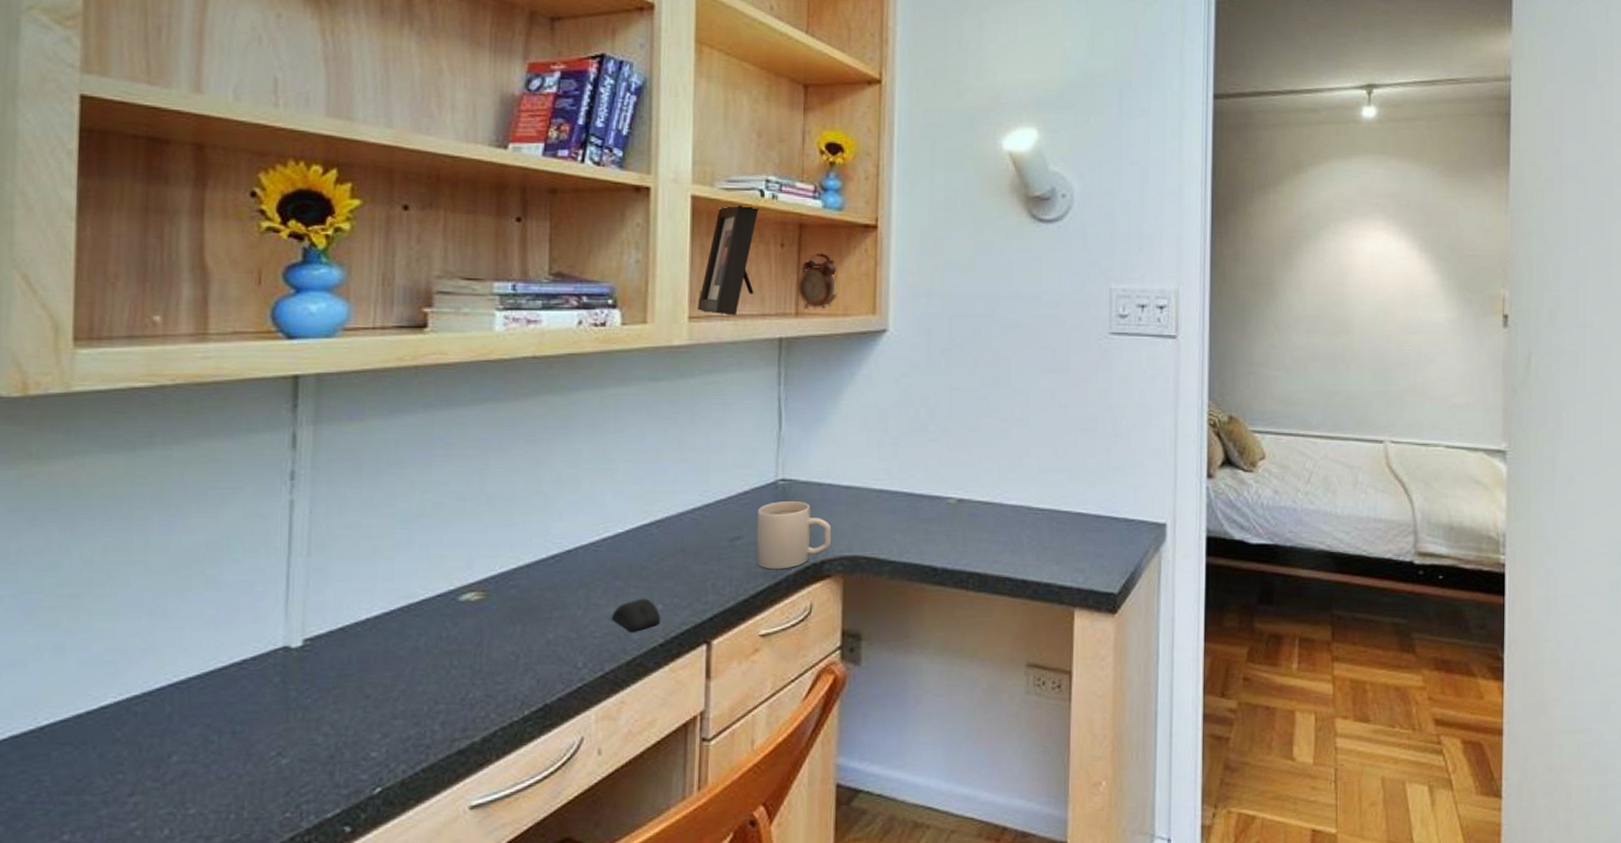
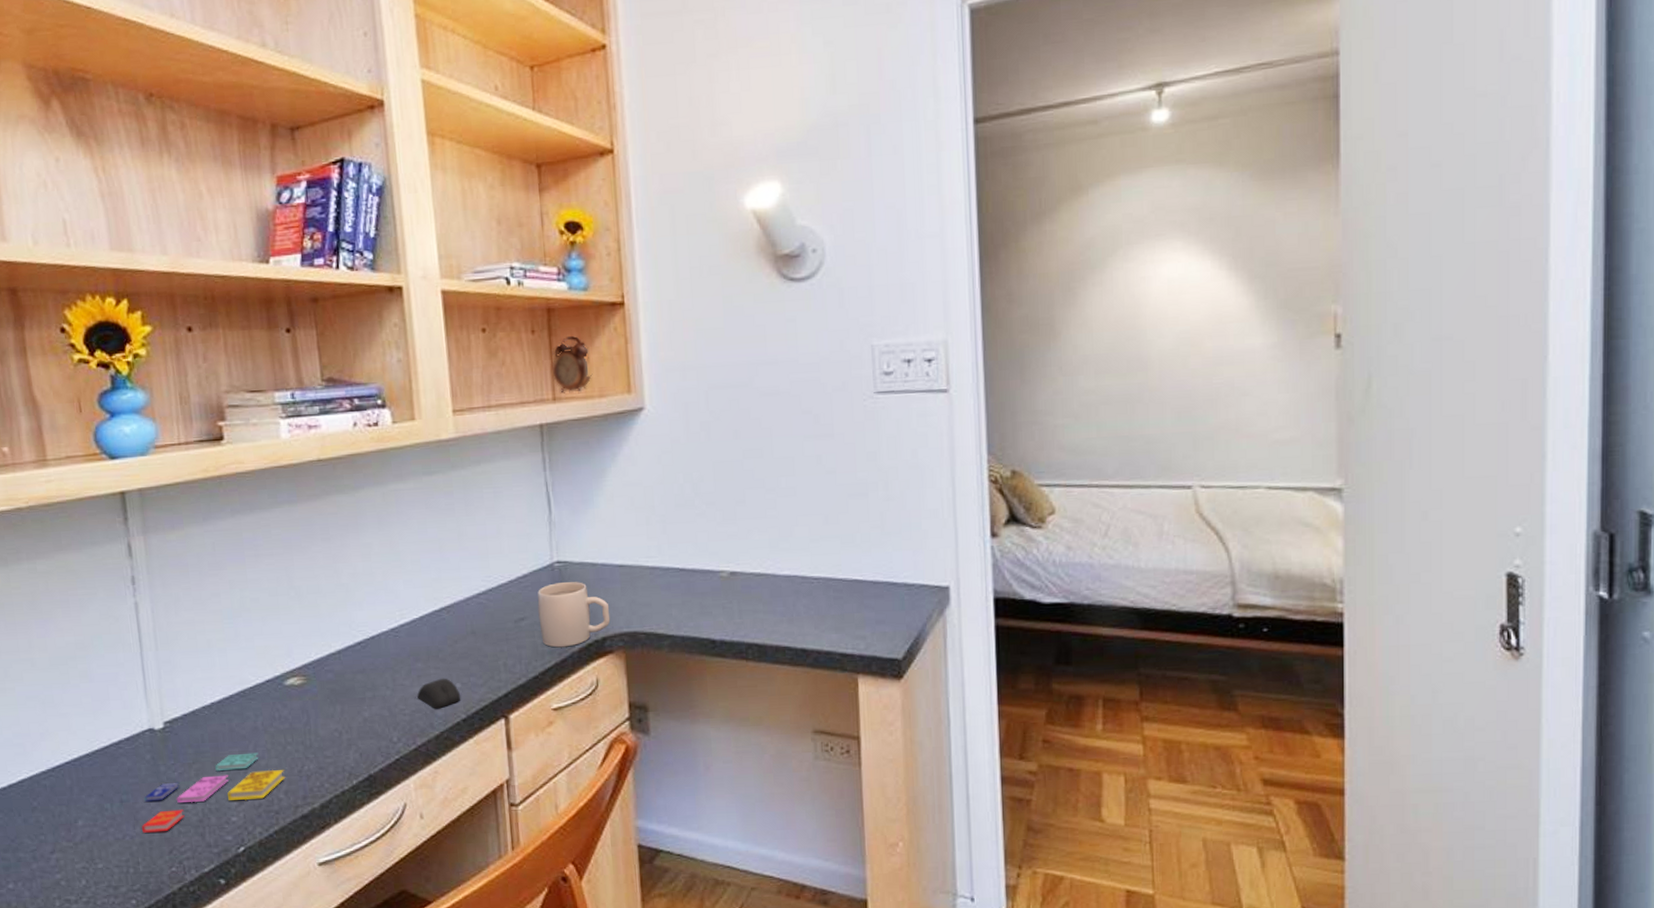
books: none [255,677,445,771] -> present [142,752,286,833]
picture frame: present [698,204,759,316] -> none [460,295,511,406]

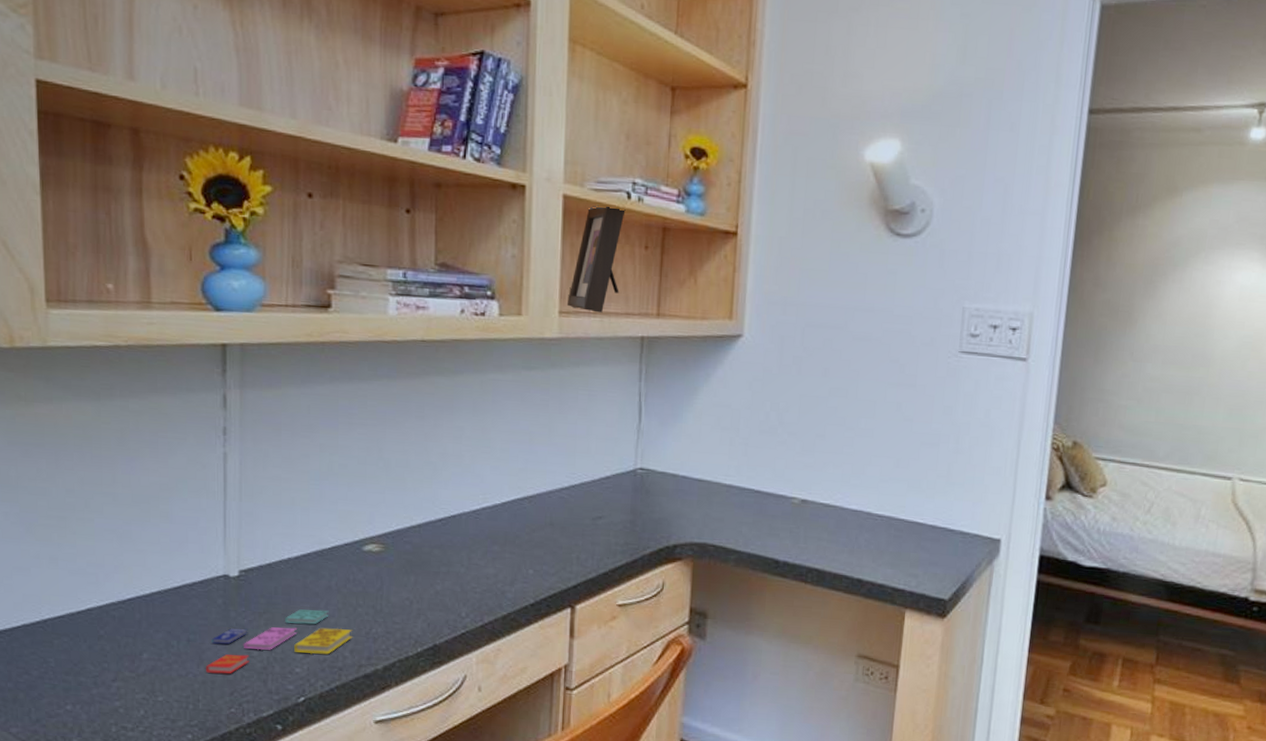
computer mouse: present [417,678,461,709] -> none [490,563,532,592]
picture frame: none [460,295,511,406] -> present [568,205,626,313]
mug: present [537,581,611,648] -> none [615,488,684,549]
alarm clock: present [553,336,592,392] -> none [661,257,697,311]

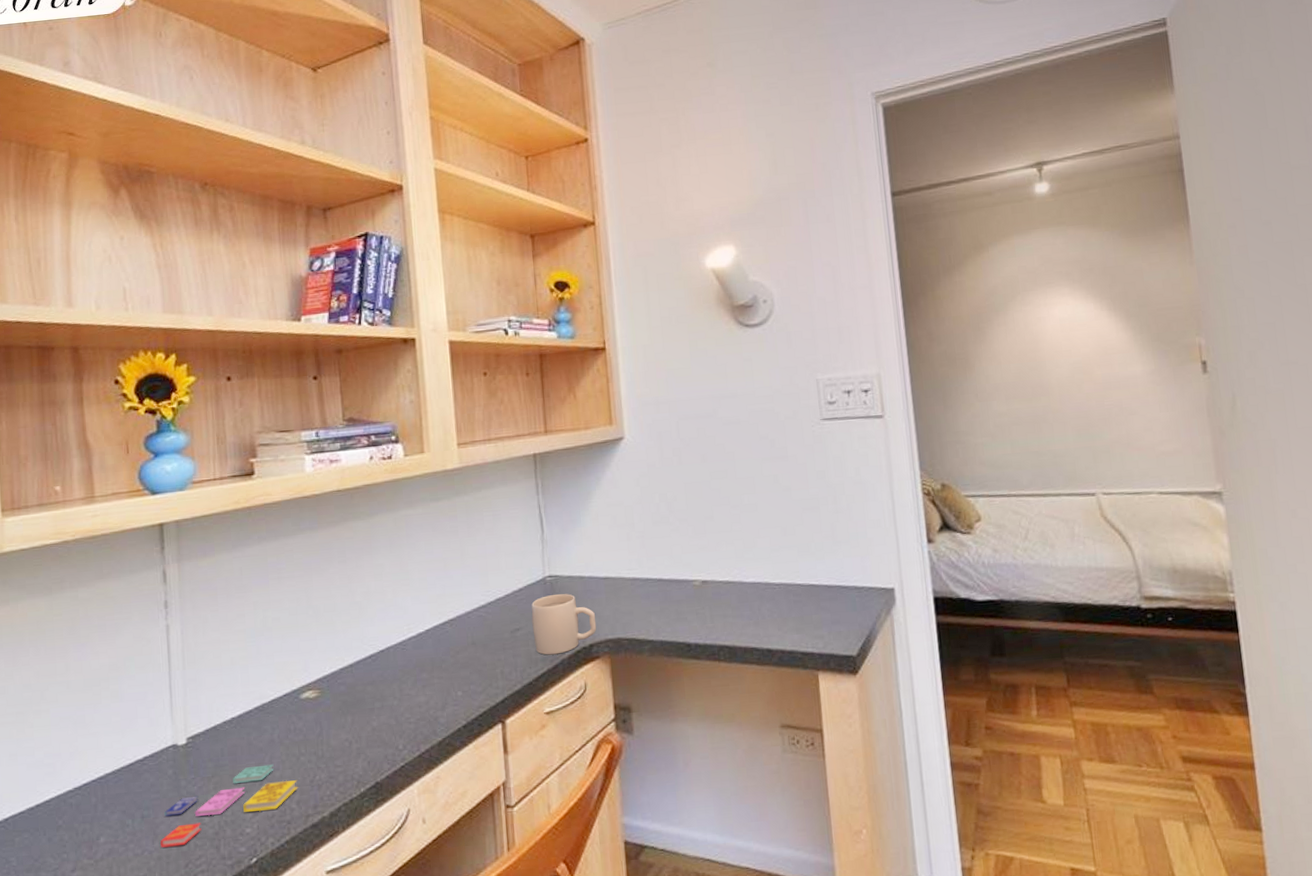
picture frame: present [568,205,626,313] -> none [464,344,509,439]
mug: none [615,488,684,549] -> present [531,593,597,655]

